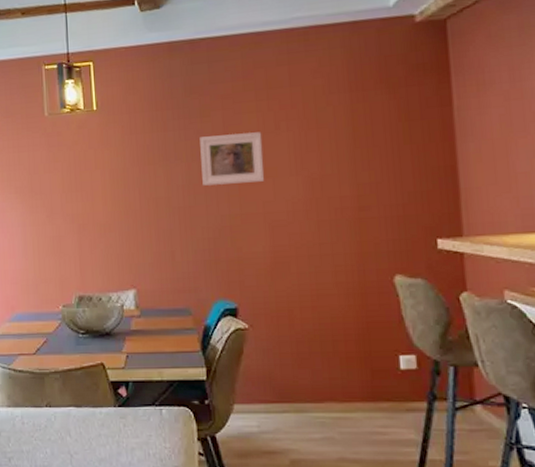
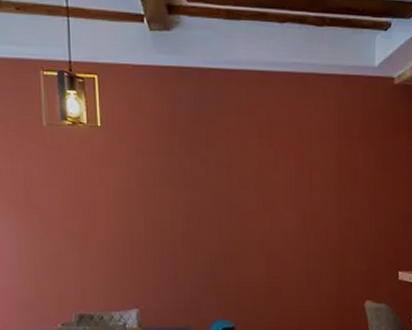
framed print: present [200,132,265,186] -> none [205,165,264,213]

